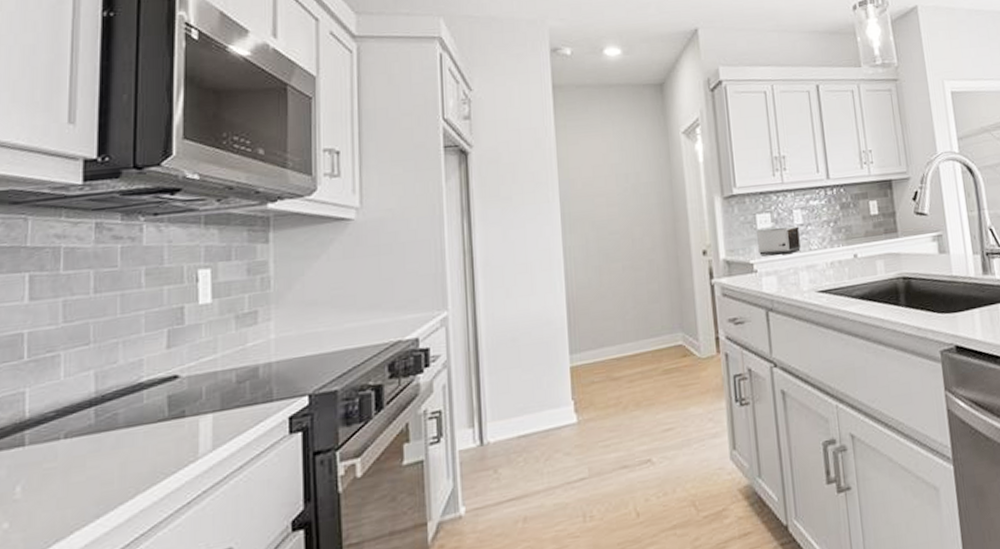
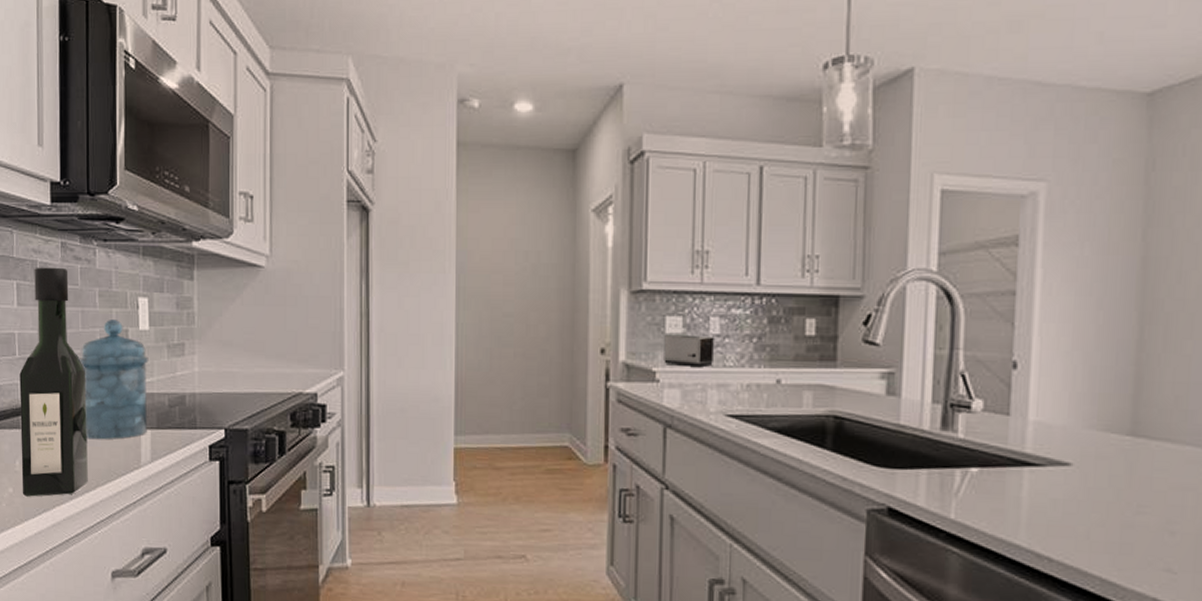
bottle: none [23,250,125,529] -> present [19,267,88,497]
canister: none [115,298,211,441] -> present [79,320,149,440]

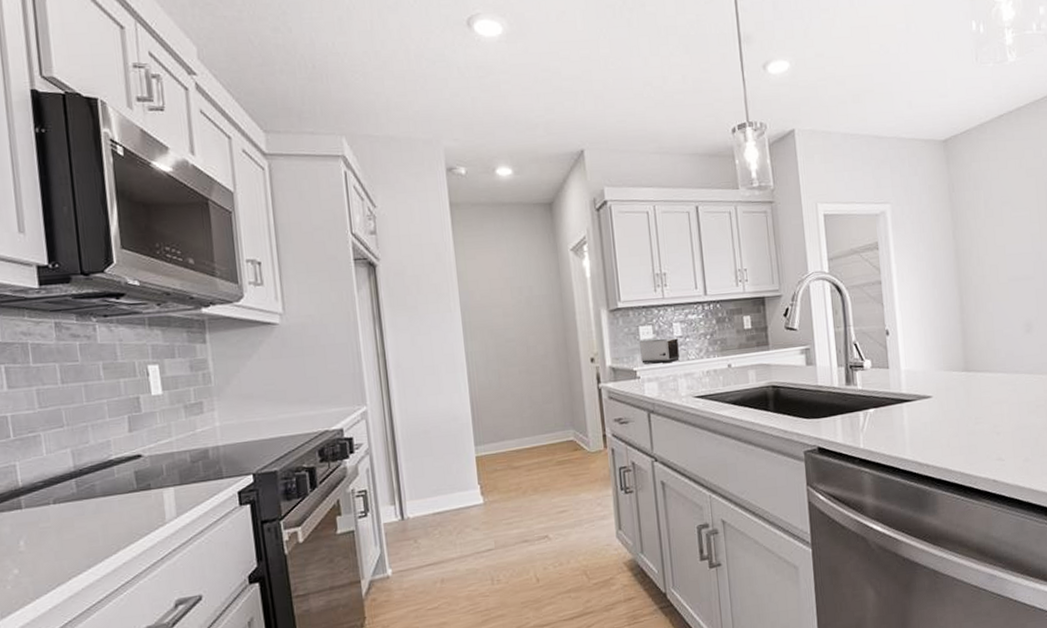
bottle: present [19,267,88,497] -> none [16,347,107,575]
canister: present [79,320,149,440] -> none [85,389,170,507]

